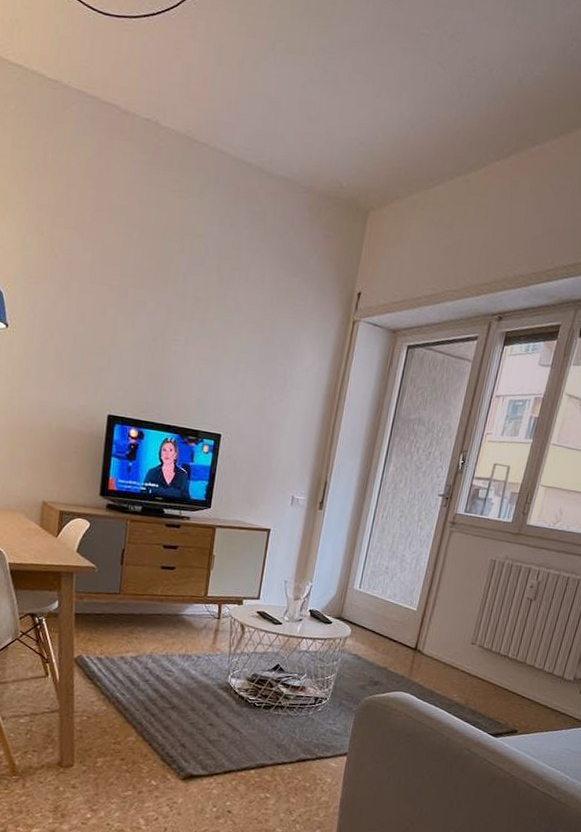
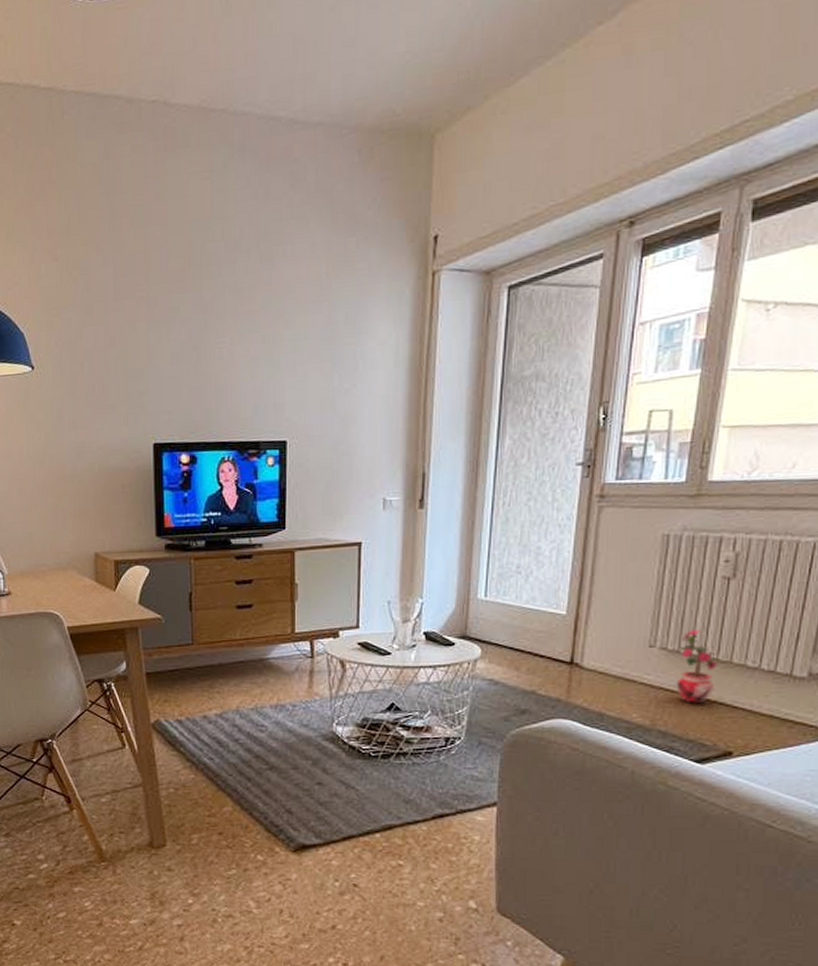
potted plant: none [486,634,518,692] -> present [676,629,720,704]

